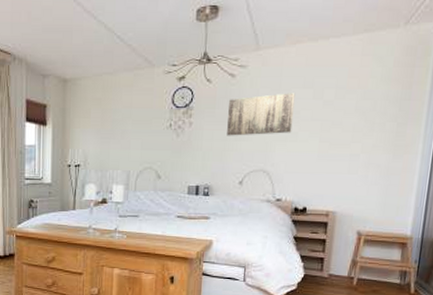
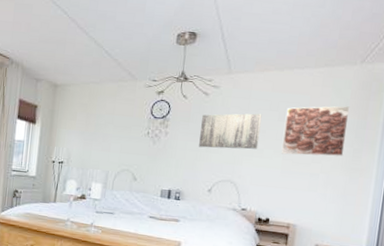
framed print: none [318,76,393,136] -> present [282,106,350,157]

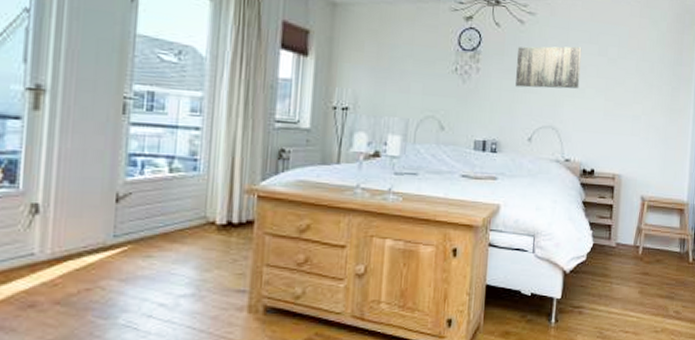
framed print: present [282,106,350,157] -> none [603,39,667,96]

